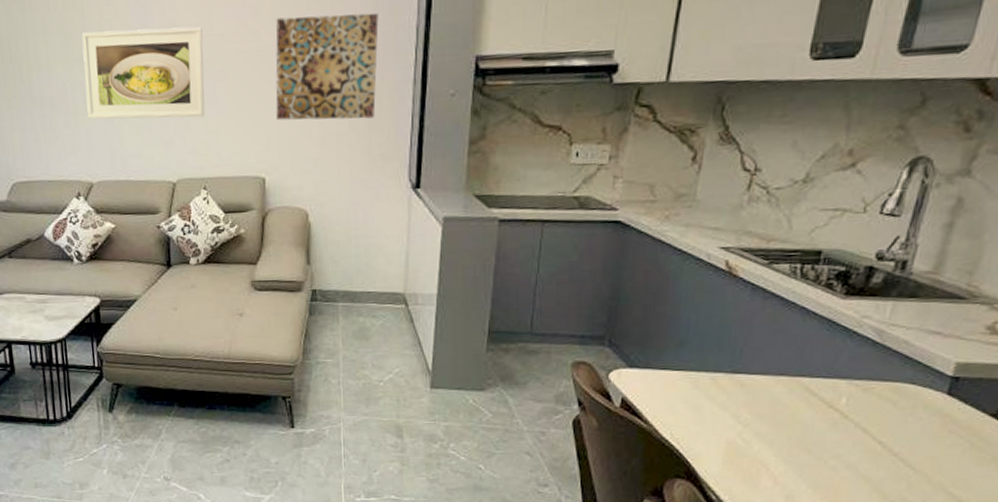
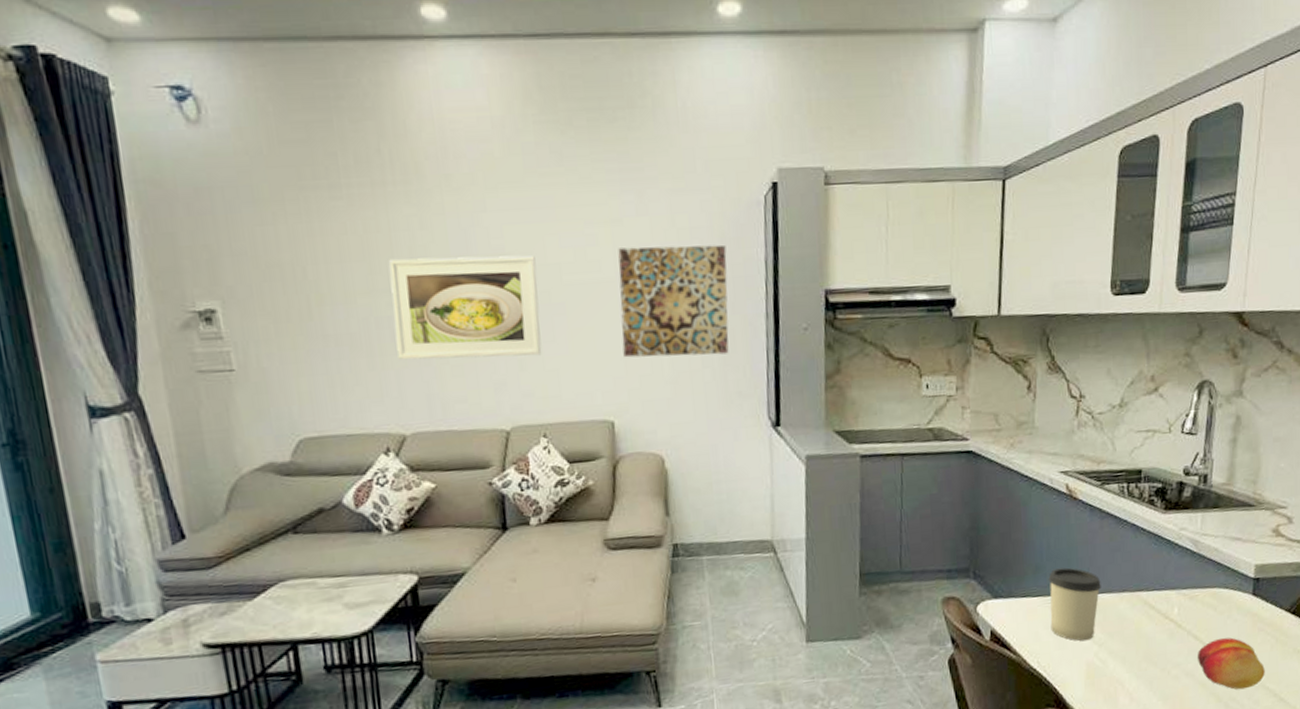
cup: none [689,345,755,420] -> present [1048,567,1101,641]
fruit: none [863,436,951,491] -> present [1197,637,1265,690]

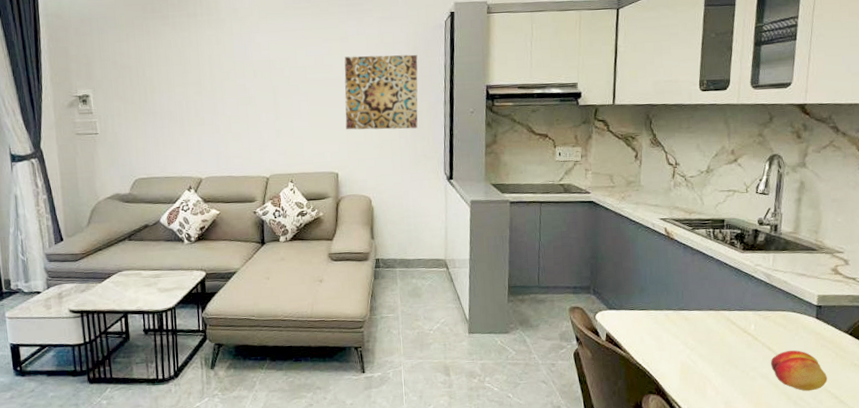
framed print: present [388,255,542,360] -> none [196,61,292,129]
cup: present [1048,567,1101,641] -> none [651,290,693,346]

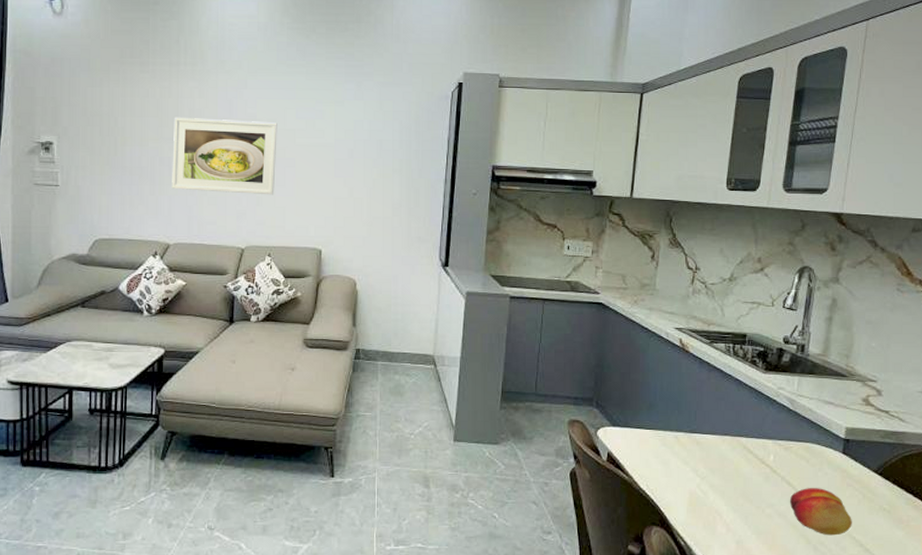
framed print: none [196,61,292,129] -> present [172,117,277,195]
wall art: present [344,54,418,130] -> none [334,122,419,207]

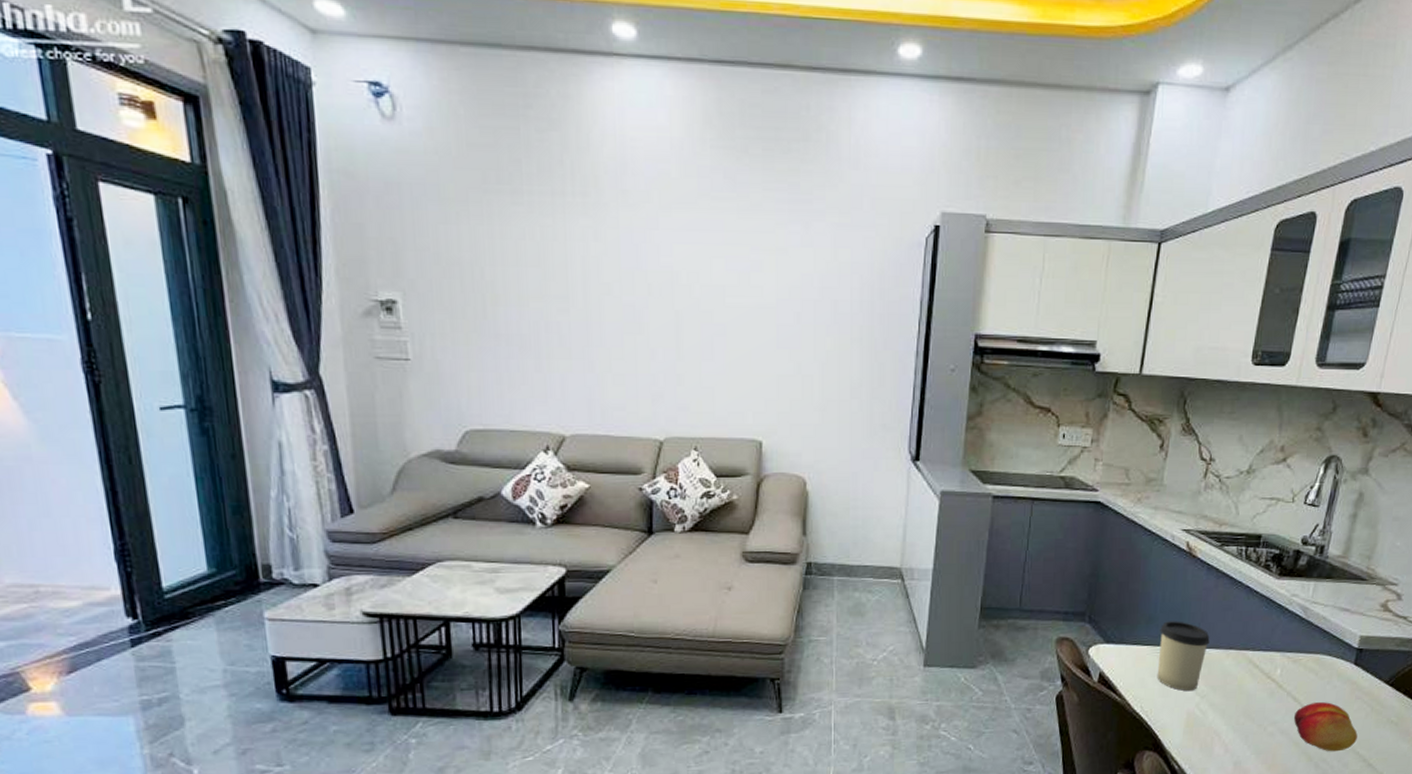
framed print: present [172,117,277,195] -> none [562,267,702,372]
cup: none [660,408,706,473] -> present [1157,621,1210,692]

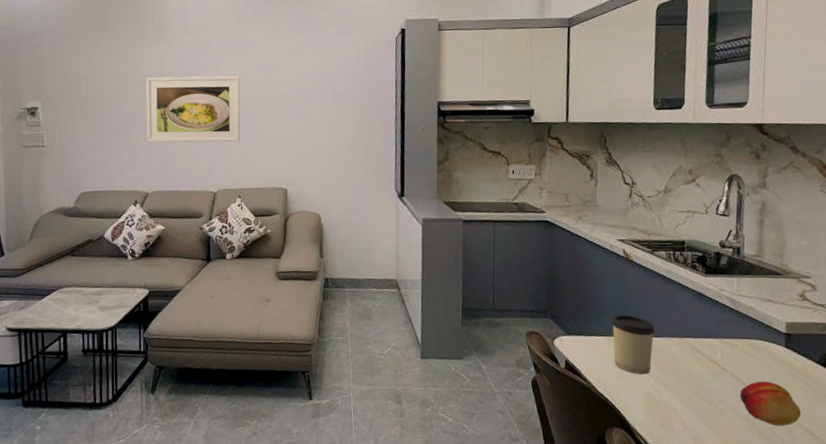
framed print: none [562,267,702,372] -> present [146,75,241,143]

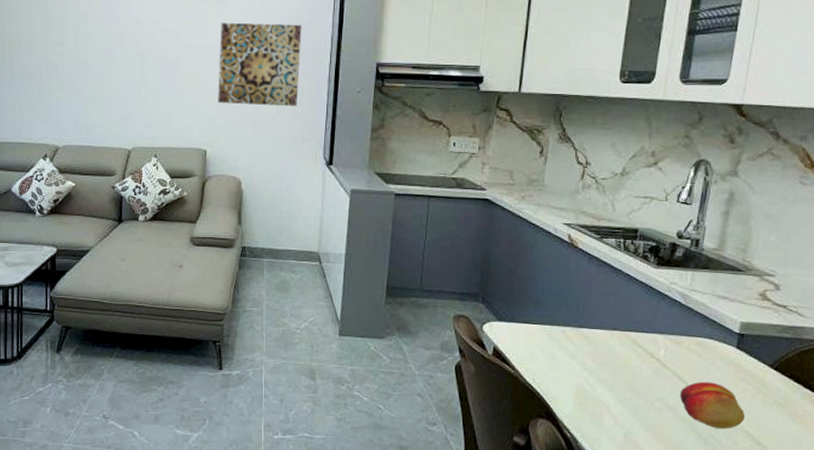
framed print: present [146,75,241,143] -> none [59,21,161,97]
wall art: none [294,70,369,145] -> present [218,22,302,107]
cup: present [611,314,655,375] -> none [546,303,594,367]

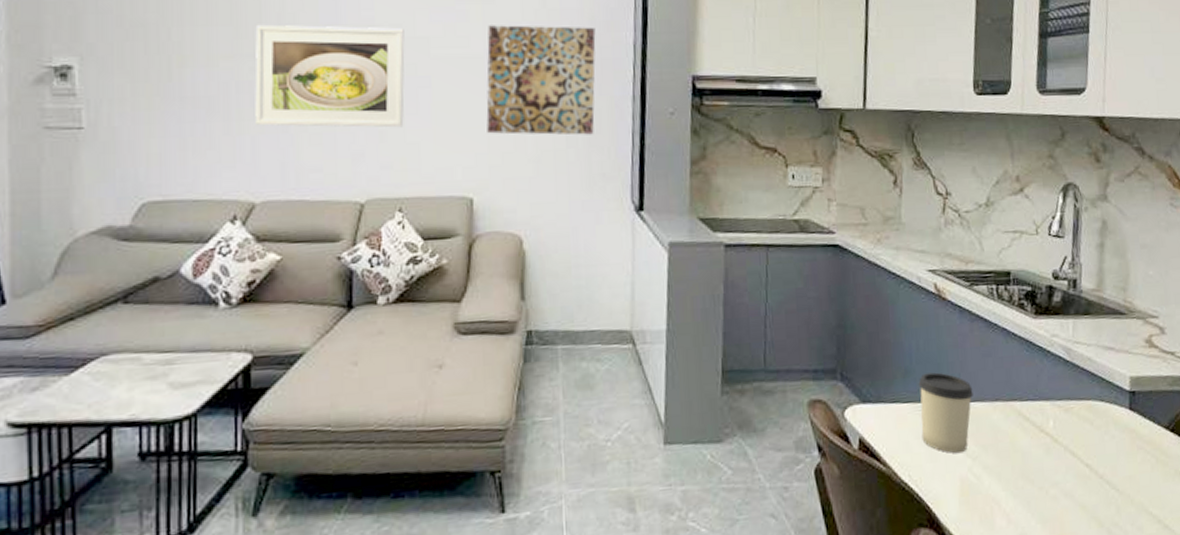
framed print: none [59,21,161,97] -> present [255,24,405,128]
cup: none [546,303,594,367] -> present [918,372,973,454]
fruit: present [679,382,745,429] -> none [1075,455,1147,514]

